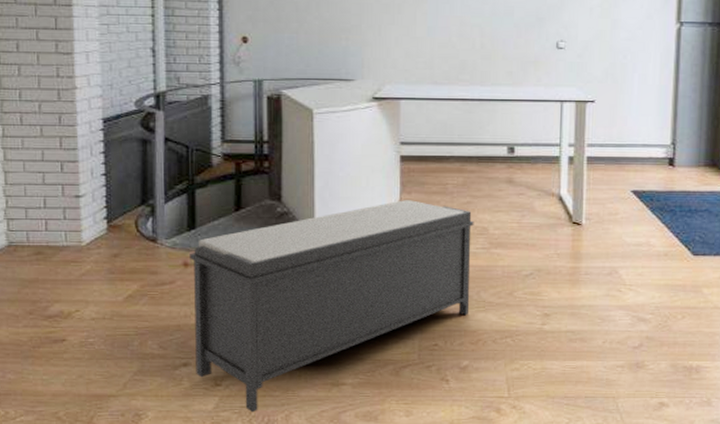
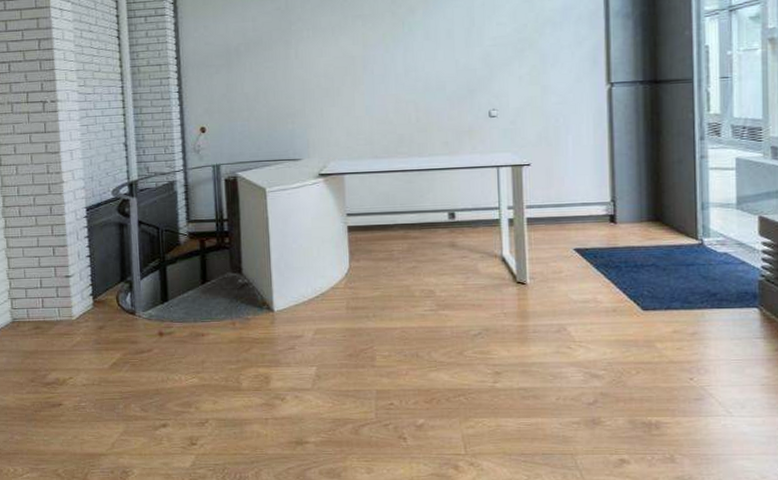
bench: present [190,200,474,413] -> none [164,267,422,470]

